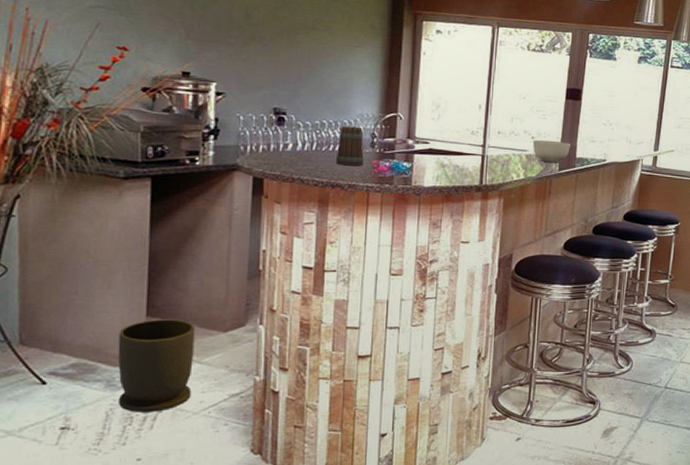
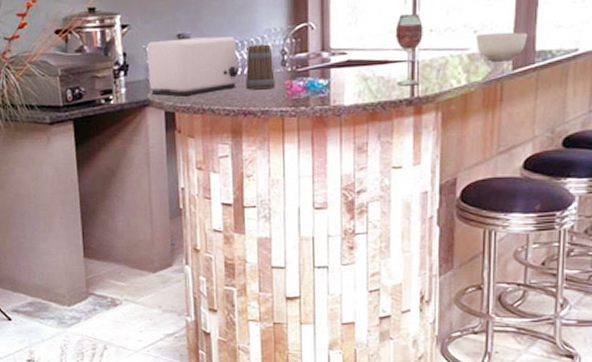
planter pot: present [118,319,195,412] -> none [63,260,131,349]
toaster: none [240,111,331,165] -> present [147,36,238,97]
wineglass: none [469,117,493,175] -> present [395,14,423,86]

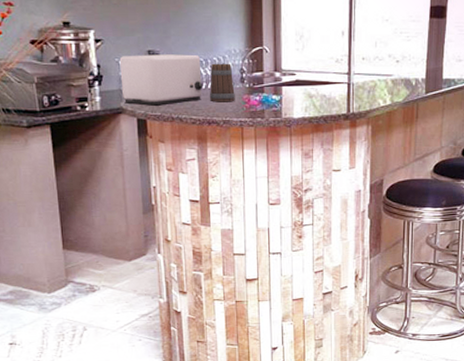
wineglass: present [395,14,423,86] -> none [335,44,357,103]
bowl: present [475,32,527,62] -> none [397,63,436,86]

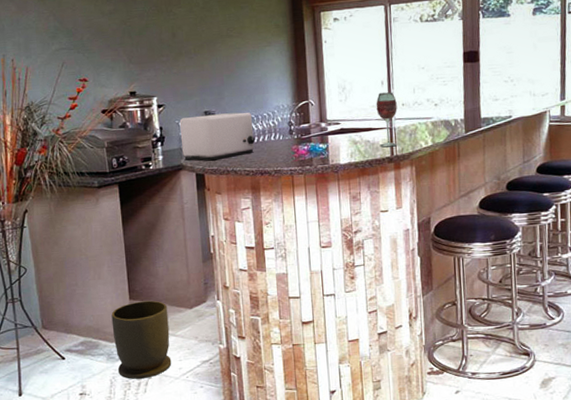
planter pot: none [43,251,109,330] -> present [111,300,172,379]
beer mug: present [209,63,235,102] -> none [261,117,285,154]
wineglass: none [335,44,357,103] -> present [376,92,398,148]

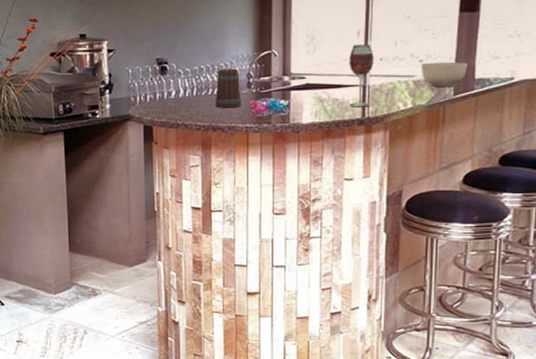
planter pot: present [111,300,172,379] -> none [50,254,108,333]
toaster: present [179,112,255,161] -> none [129,61,208,113]
beer mug: none [261,117,285,154] -> present [215,68,241,108]
bowl: none [436,104,474,127] -> present [420,61,467,88]

